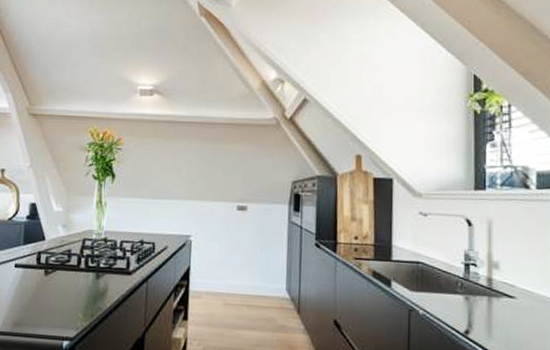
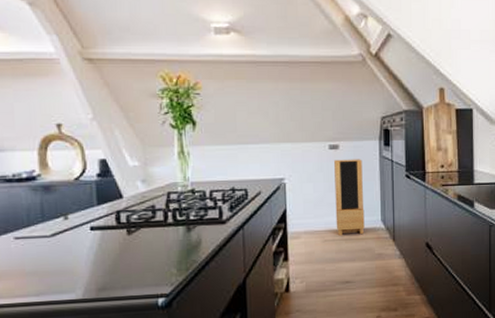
storage cabinet: none [238,221,270,303] -> present [334,159,365,236]

